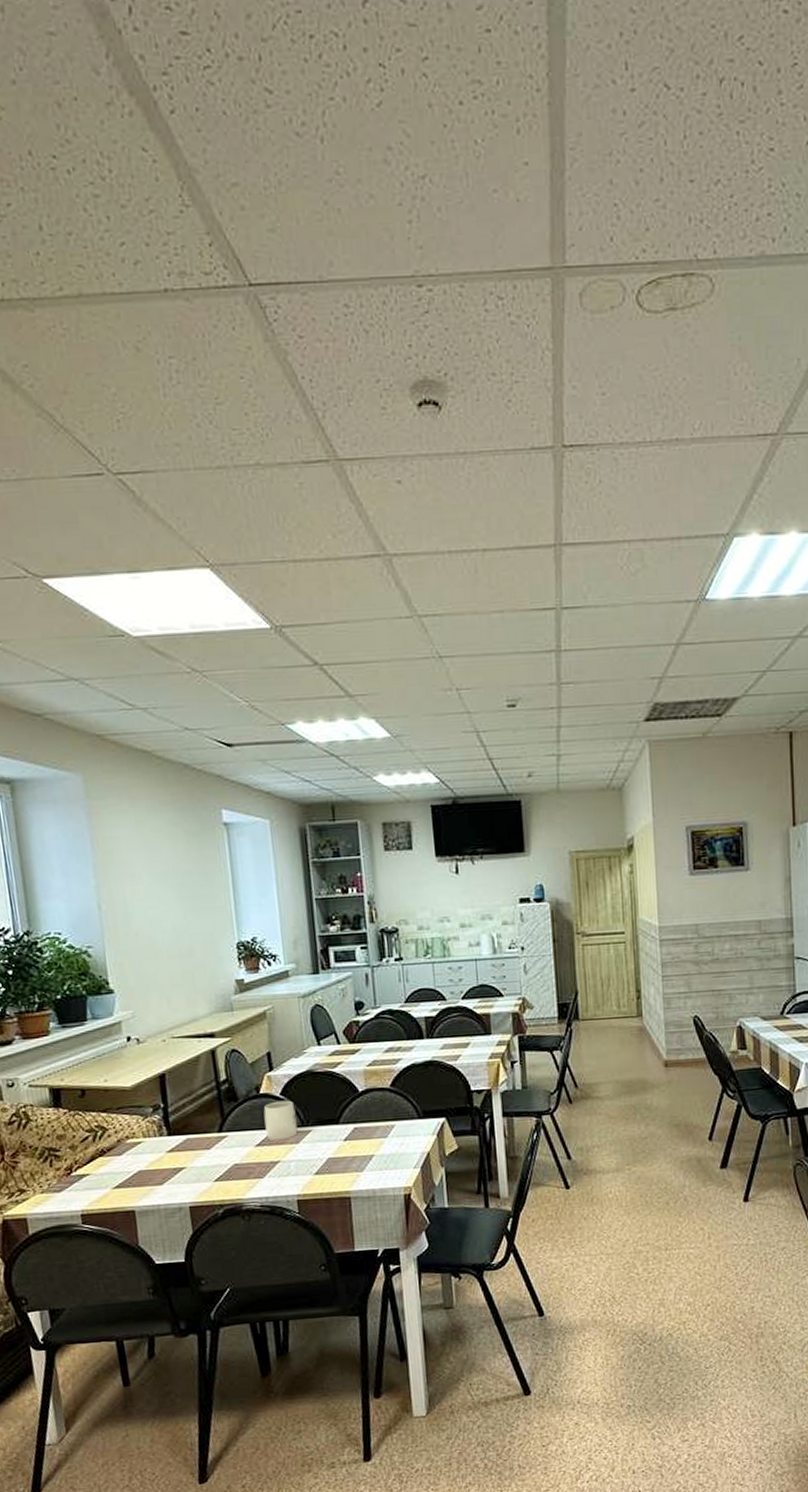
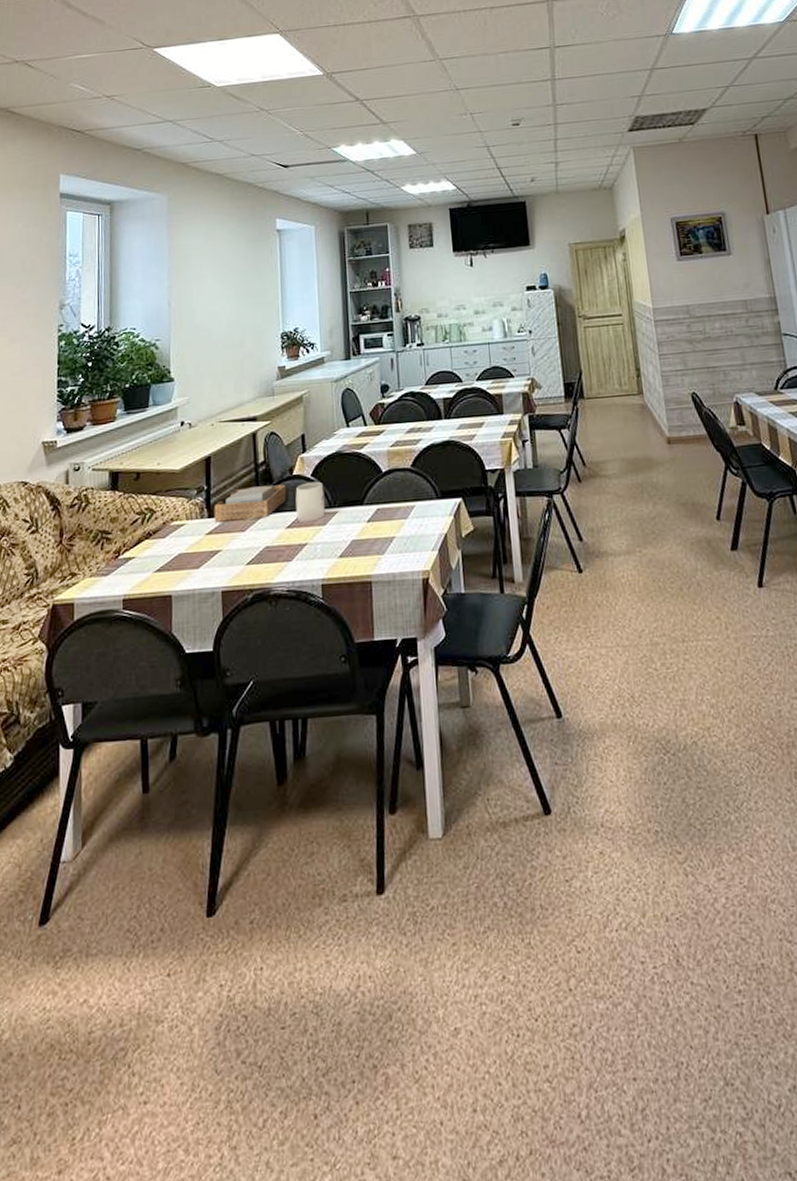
napkin holder: none [173,1103,255,1140] -> present [214,484,287,522]

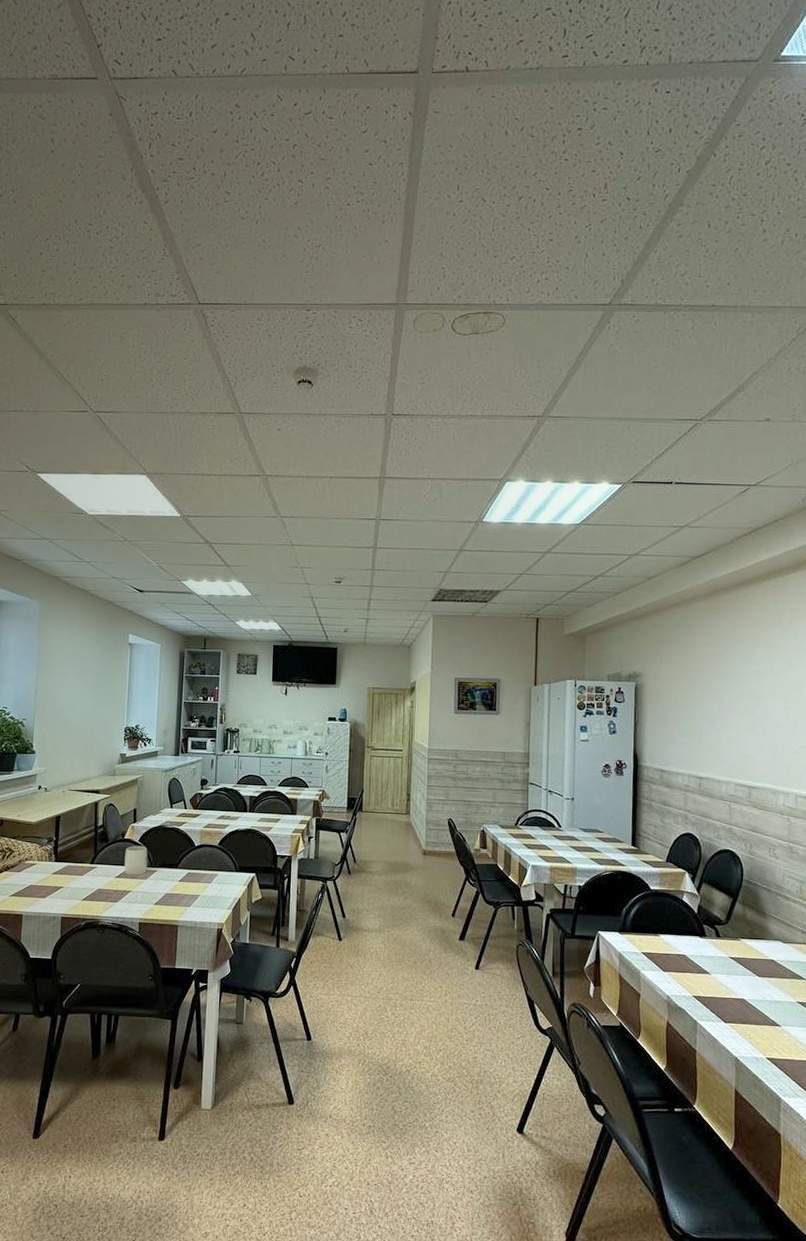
napkin holder: present [214,484,287,522] -> none [59,843,119,868]

